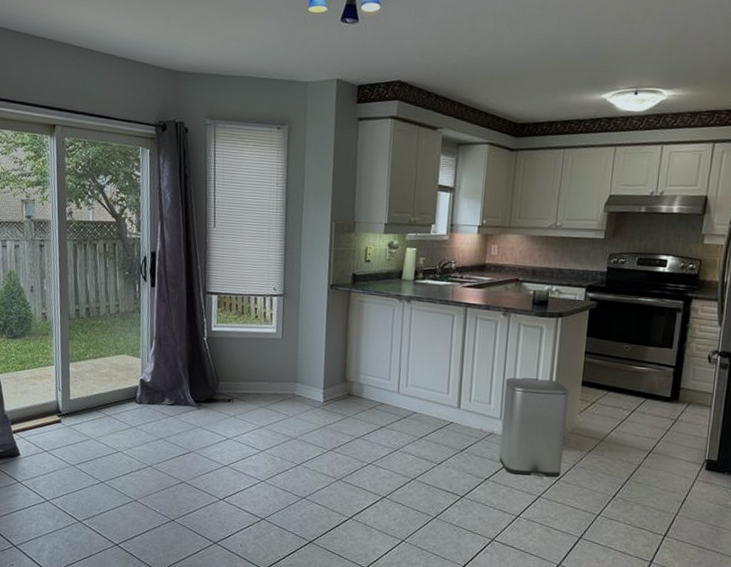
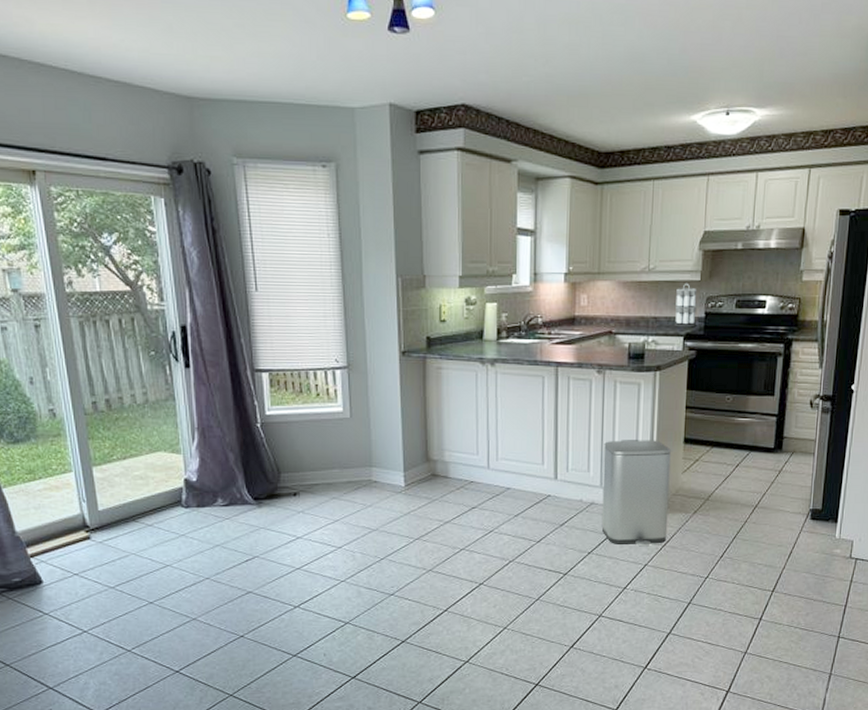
spice rack: none [577,240,601,280] -> present [674,283,697,328]

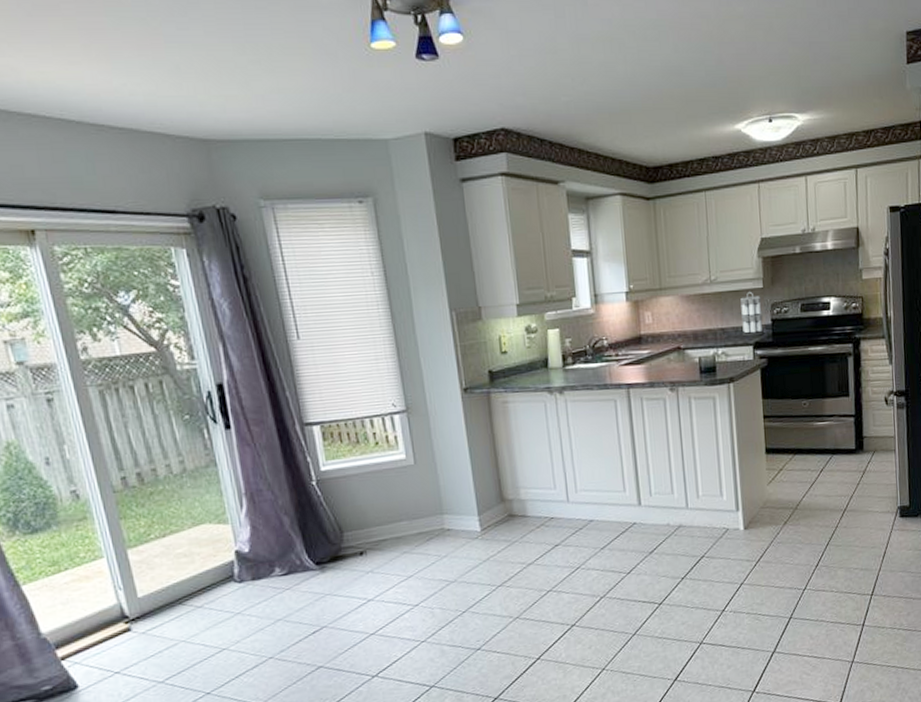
pedal bin: present [601,440,671,546] -> none [685,453,760,566]

